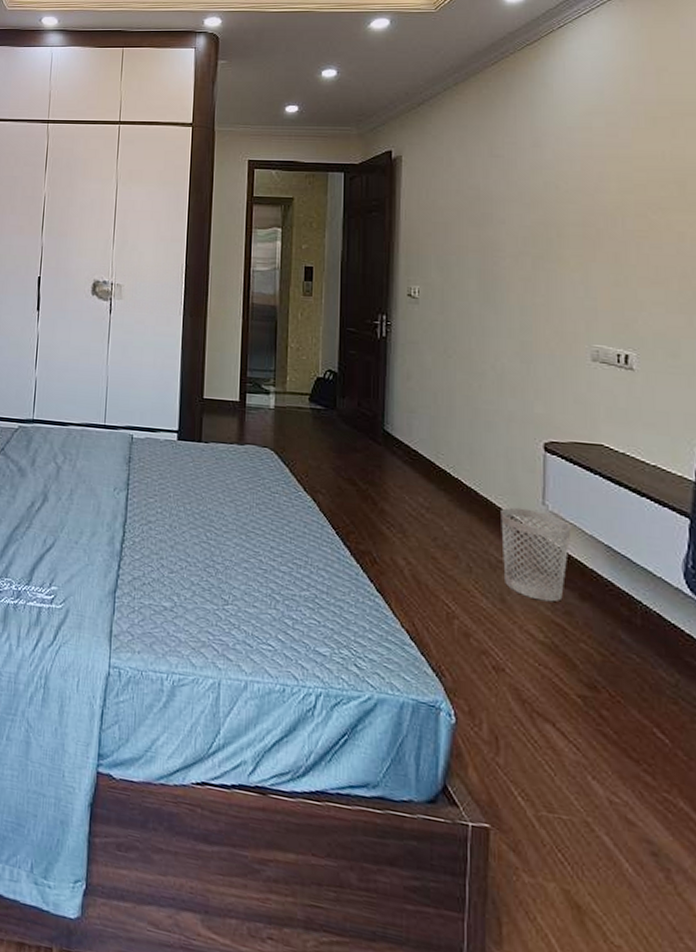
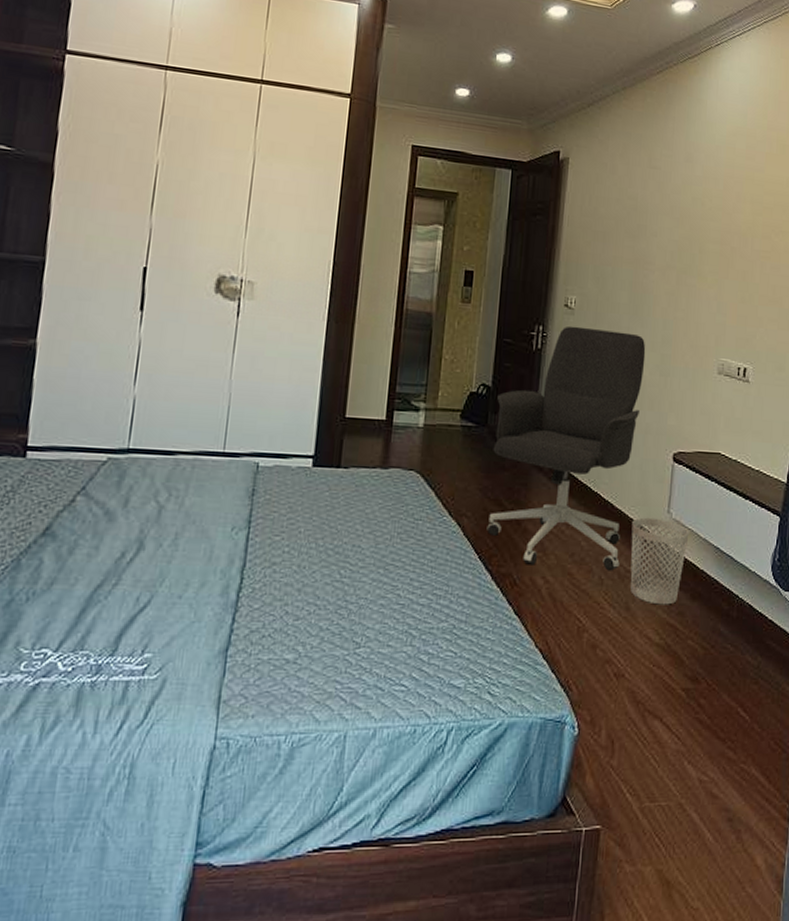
office chair: none [342,314,502,559] -> present [486,326,646,571]

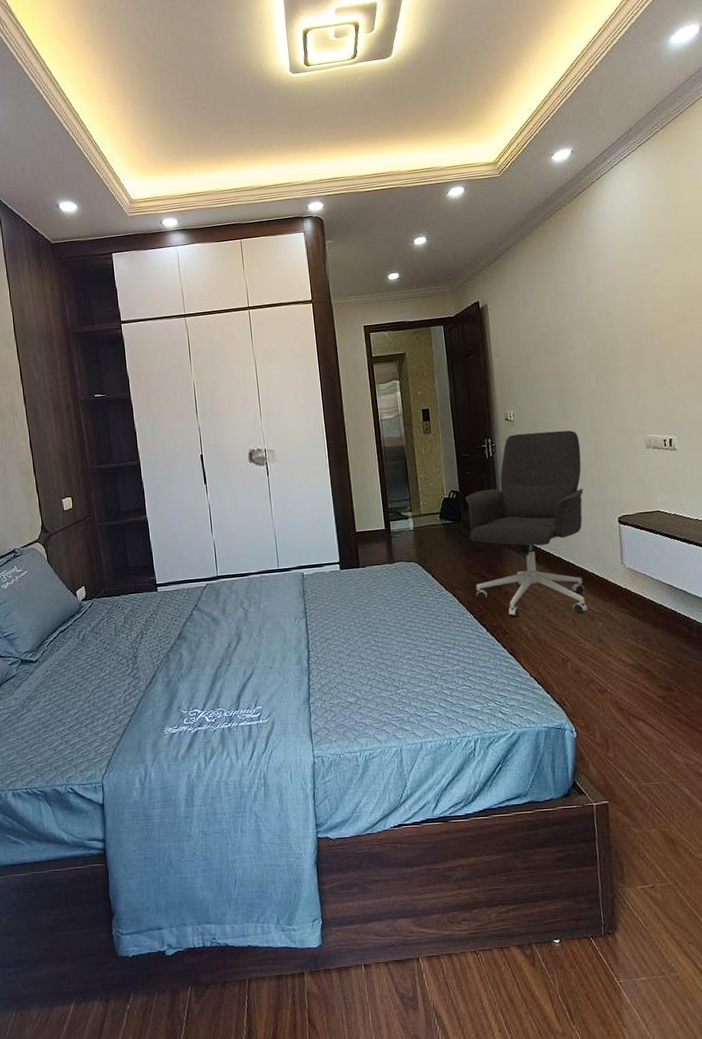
wastebasket: present [630,517,689,605] -> none [592,569,644,635]

